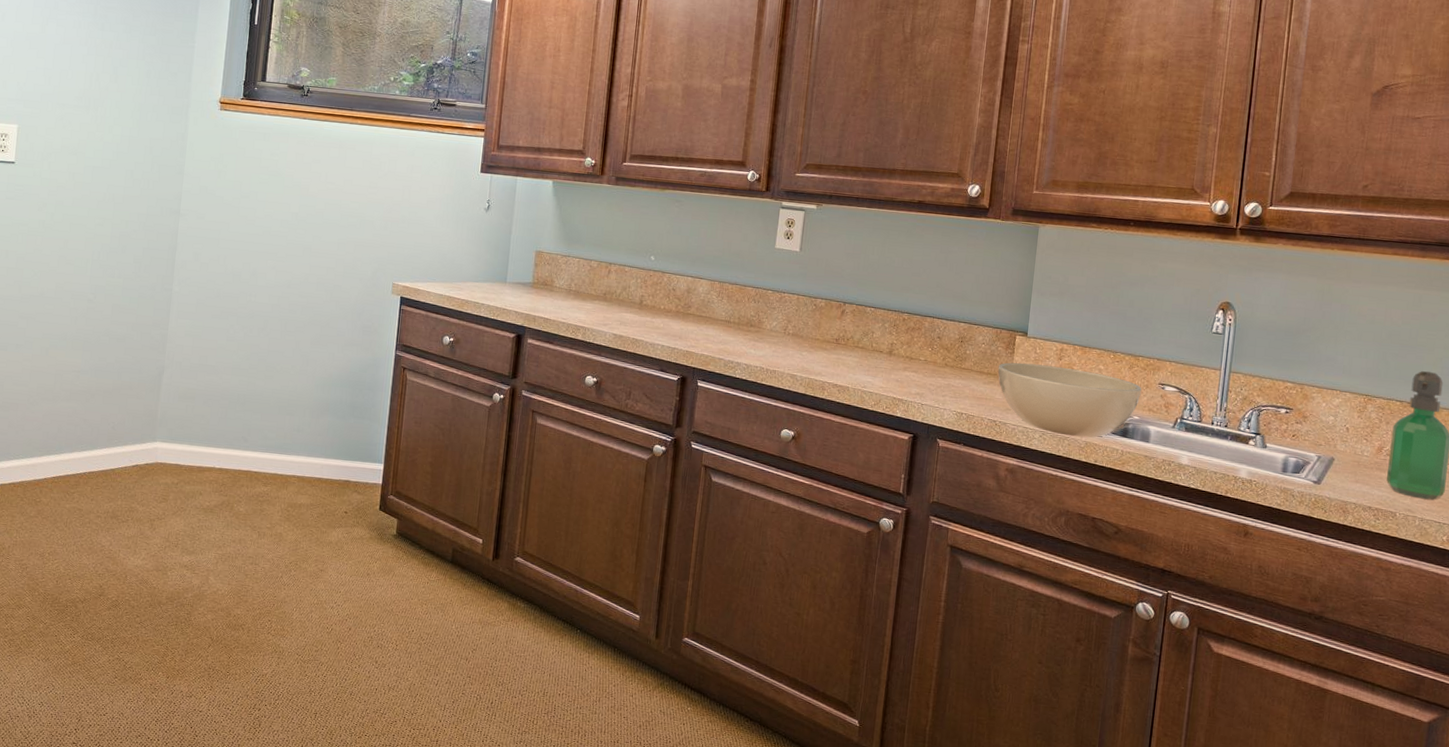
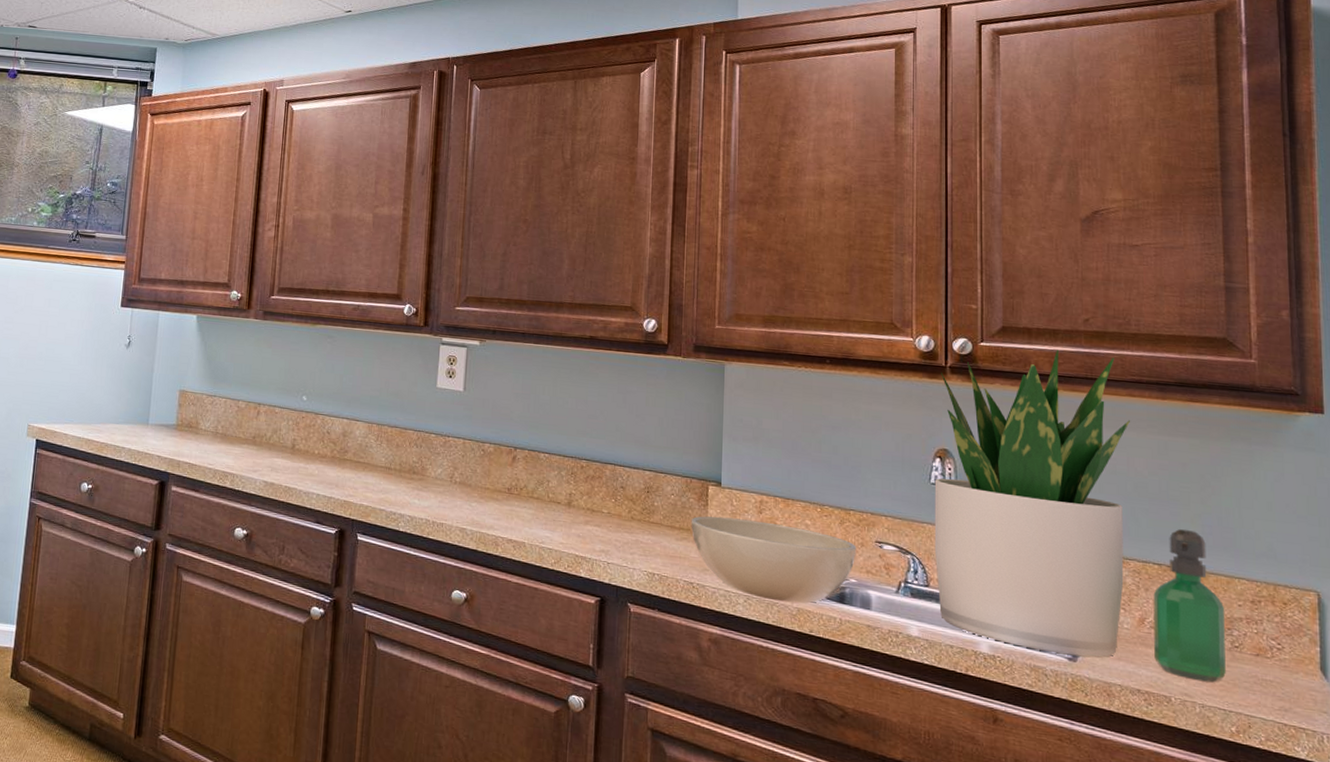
planter: none [1208,213,1392,481] -> present [934,350,1130,659]

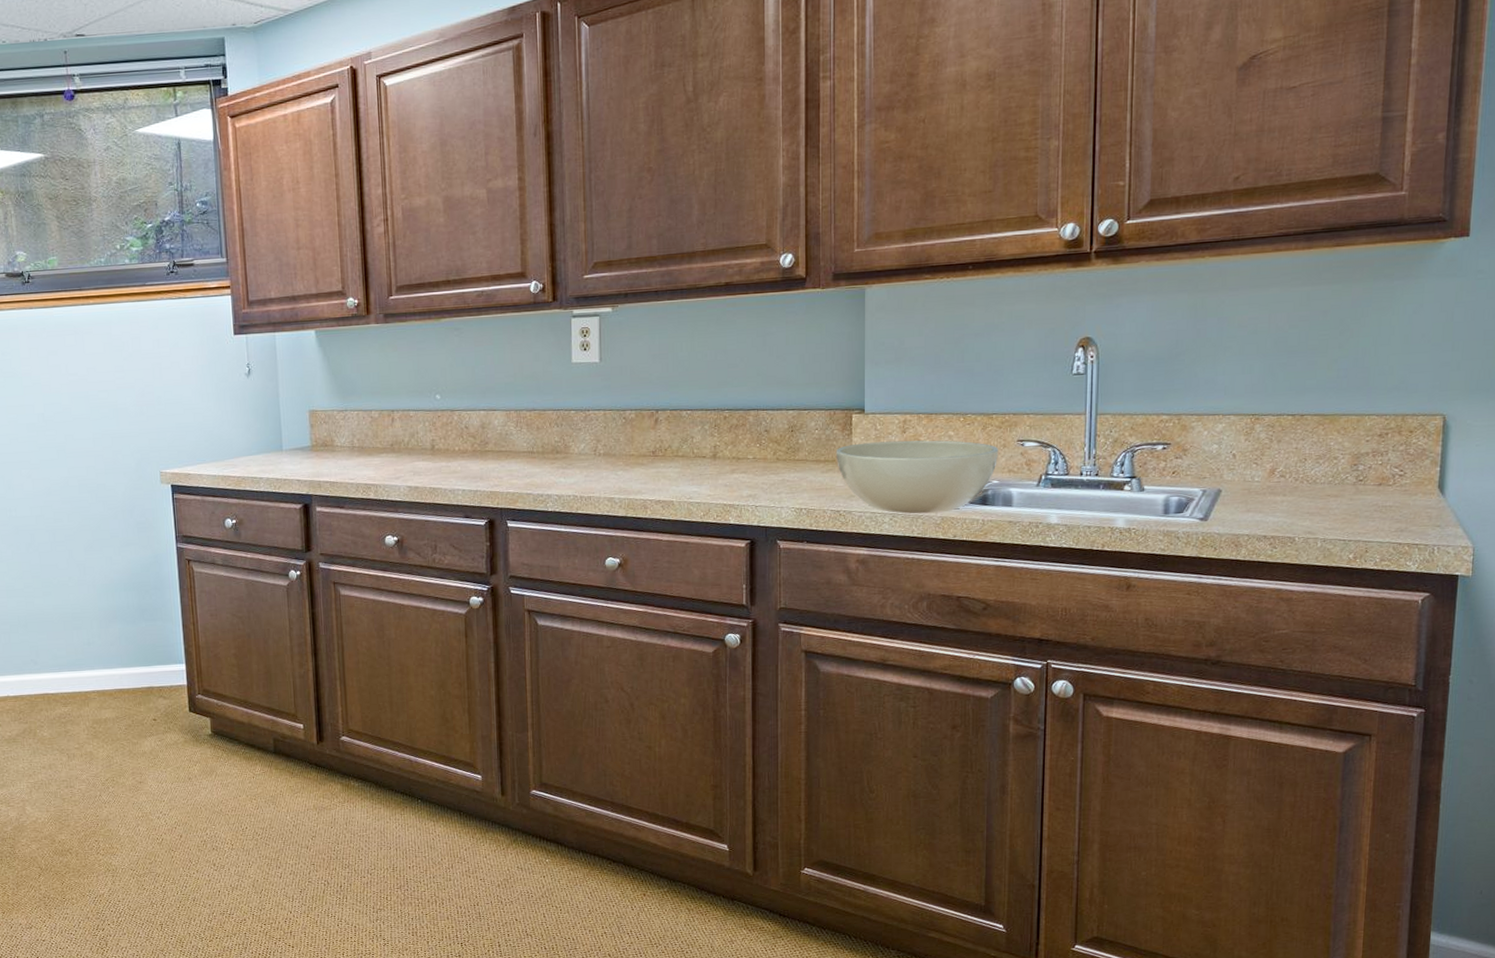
planter: present [934,350,1130,659] -> none [1075,214,1274,517]
soap dispenser: present [1153,528,1226,683] -> none [1282,376,1353,519]

